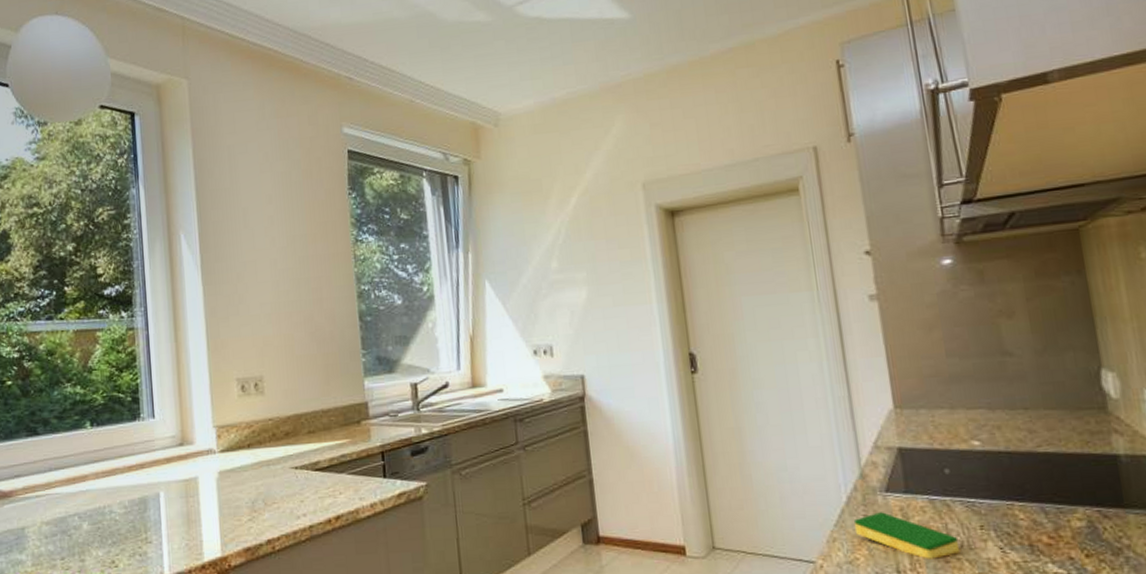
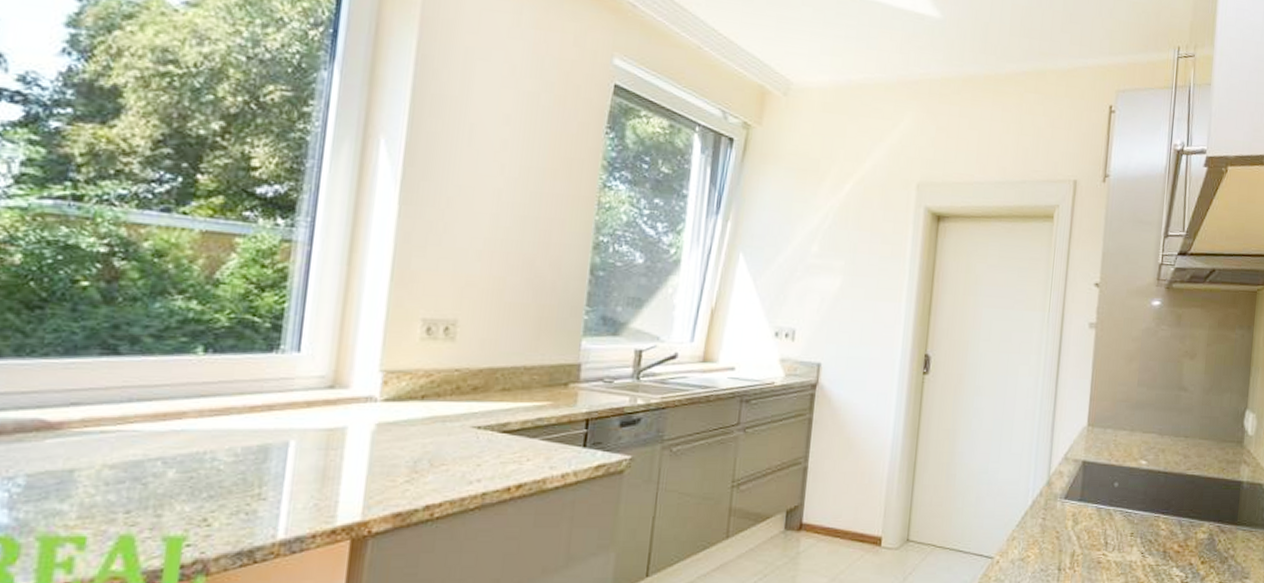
dish sponge: present [853,512,960,559] -> none [1032,516,1112,560]

